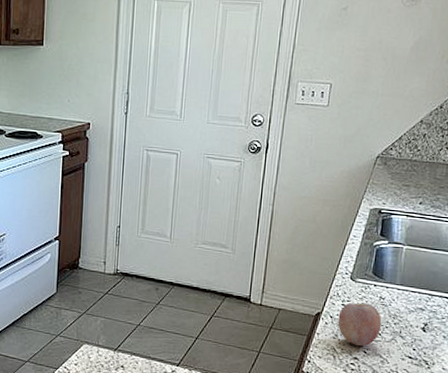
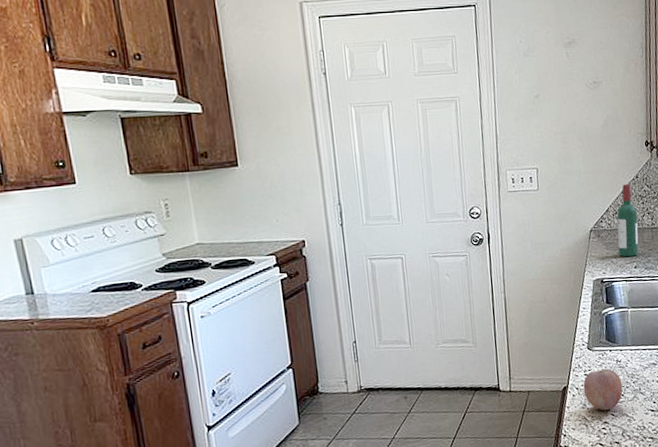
wine bottle: none [404,113,434,192] -> present [617,184,639,257]

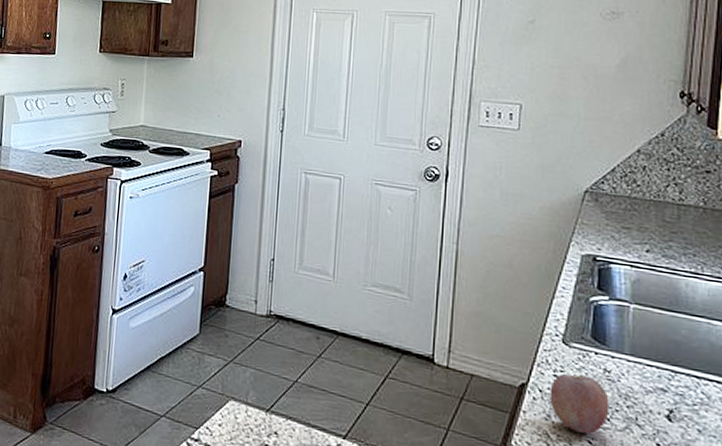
wine bottle: present [617,184,639,257] -> none [624,141,658,237]

